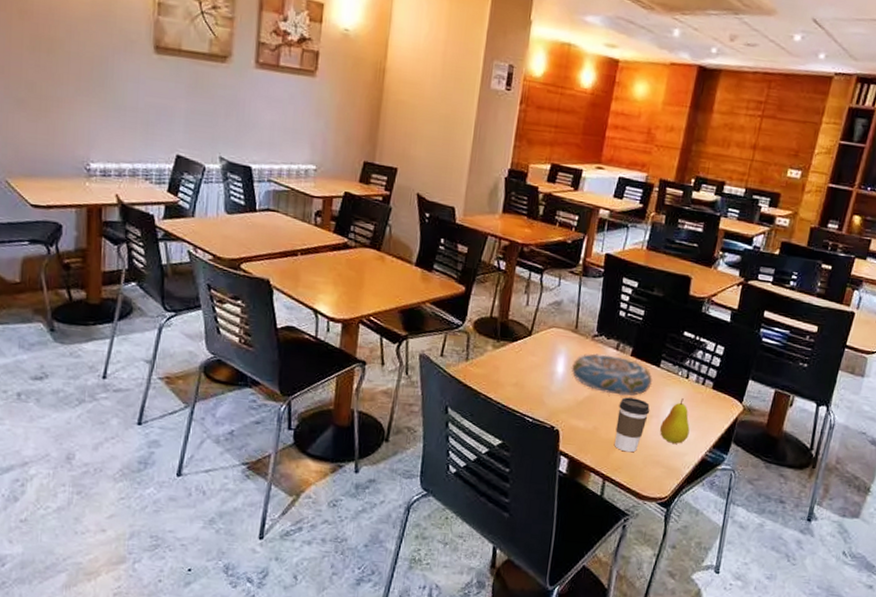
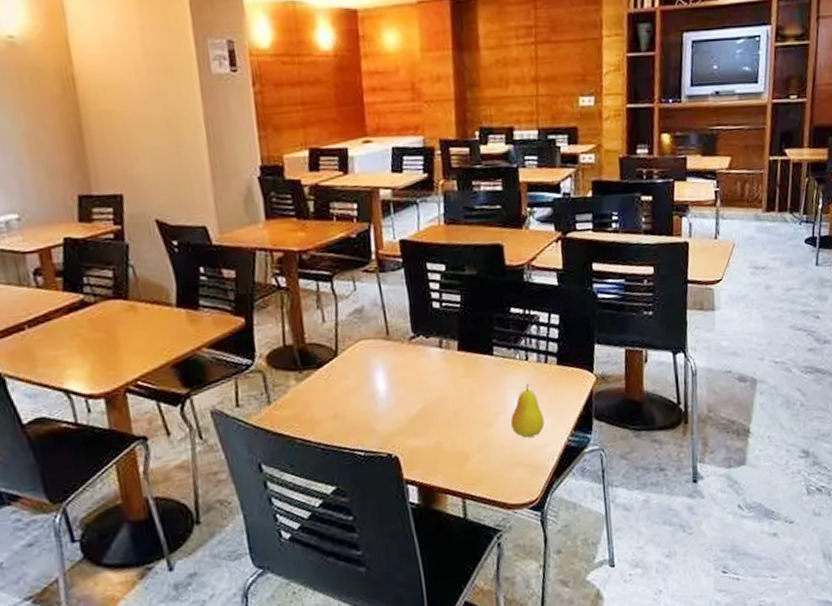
decorative bowl: present [572,353,653,396] -> none [394,354,490,401]
coffee cup: present [614,397,650,453] -> none [458,397,496,461]

